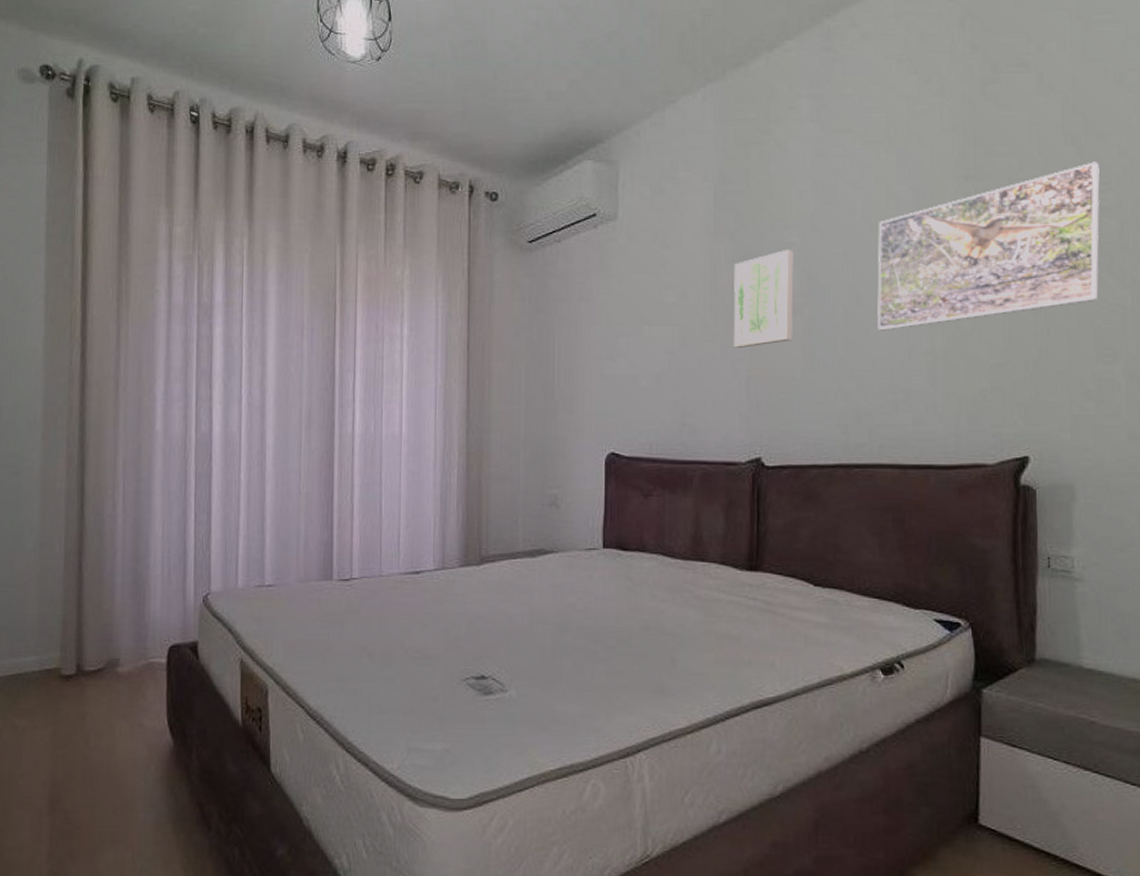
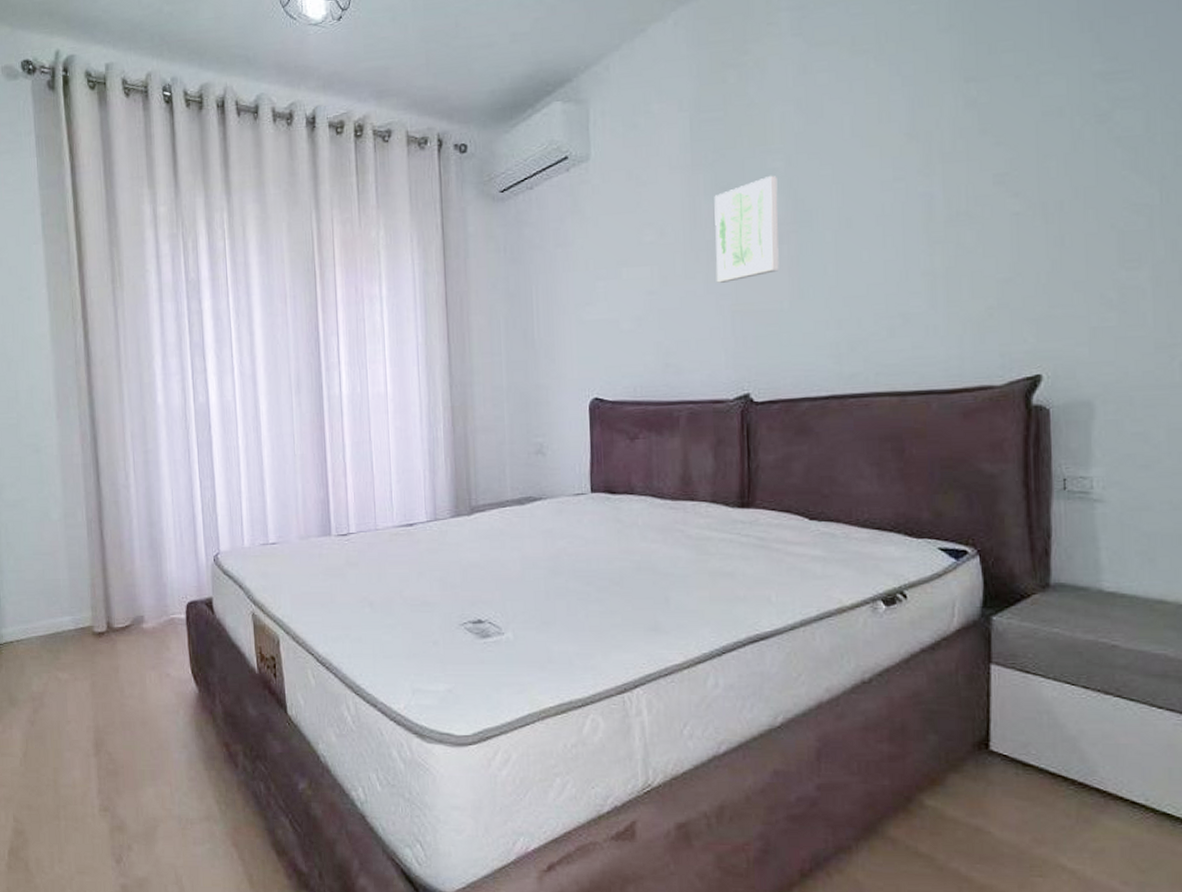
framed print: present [877,162,1100,331] -> none [869,47,1122,254]

